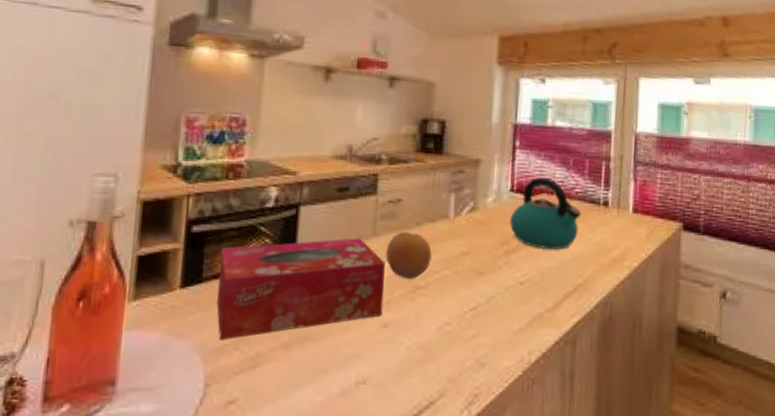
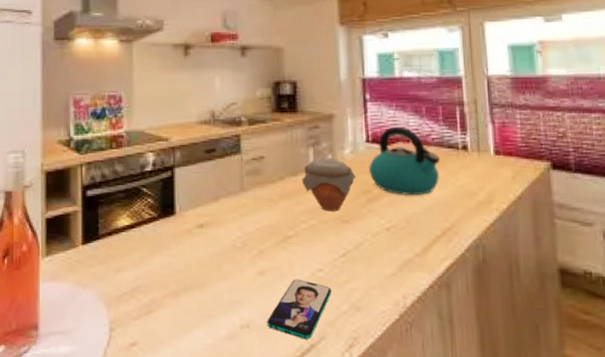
tissue box: present [217,238,385,341] -> none [113,194,258,290]
fruit: present [385,232,432,279] -> none [255,186,297,229]
smartphone: none [385,332,458,396] -> present [267,279,332,339]
jar: none [439,205,496,263] -> present [301,158,356,212]

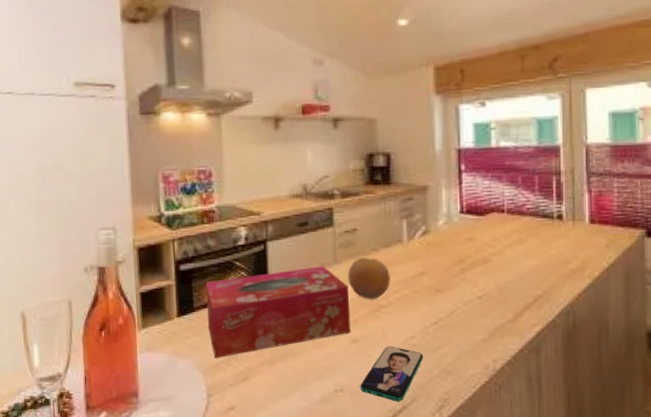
tissue box: none [113,194,258,290] -> present [206,266,351,359]
fruit: none [255,186,297,229] -> present [348,258,390,299]
jar: present [301,158,356,212] -> none [394,229,449,282]
kettle: present [369,126,441,196] -> none [463,196,535,265]

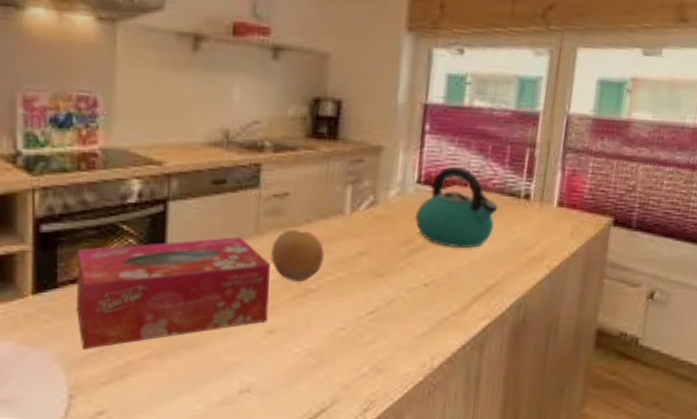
smartphone: present [360,346,424,401] -> none [272,338,353,404]
kettle: none [463,196,535,265] -> present [415,166,499,249]

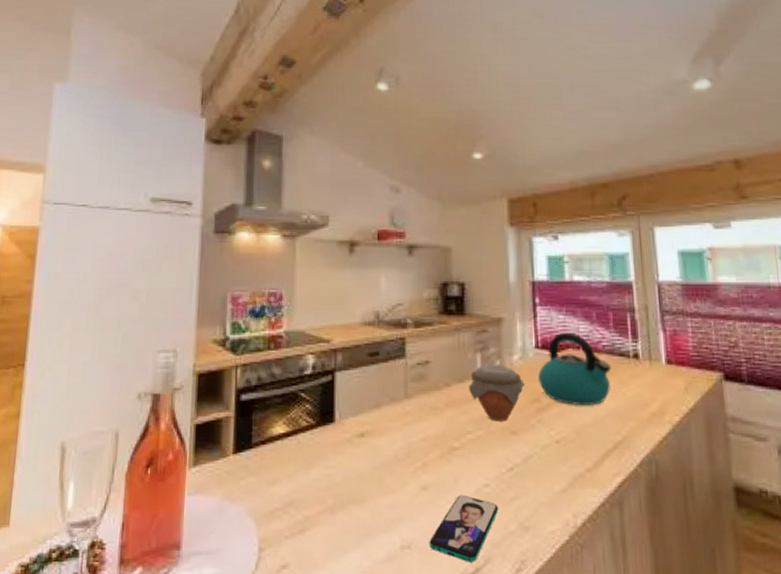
tissue box: present [77,237,270,350] -> none [266,401,421,505]
fruit: present [271,230,324,282] -> none [419,393,464,440]
smartphone: none [272,338,353,404] -> present [429,495,499,562]
jar: none [332,199,399,263] -> present [468,364,525,422]

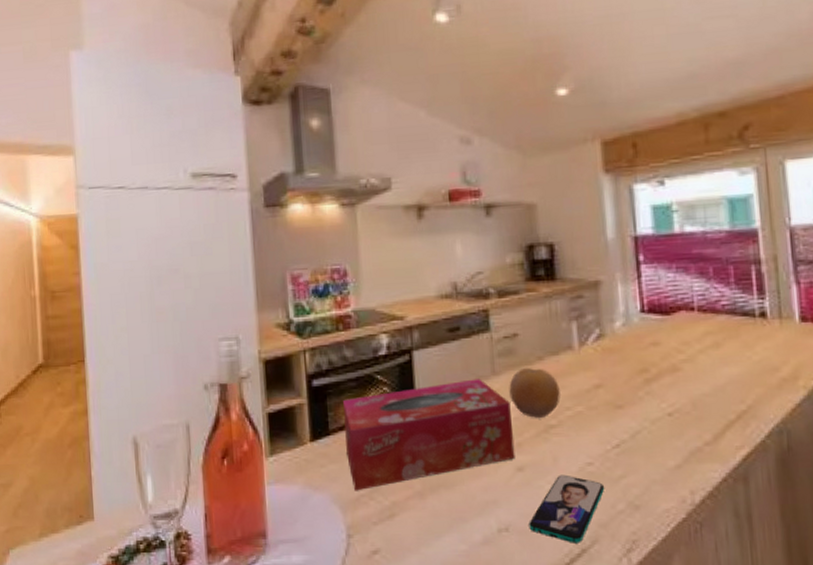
tissue box: none [266,401,421,505] -> present [343,379,515,491]
fruit: none [419,393,464,440] -> present [509,368,560,418]
jar: present [468,364,525,422] -> none [563,332,630,396]
kettle: present [538,332,612,406] -> none [645,291,733,374]

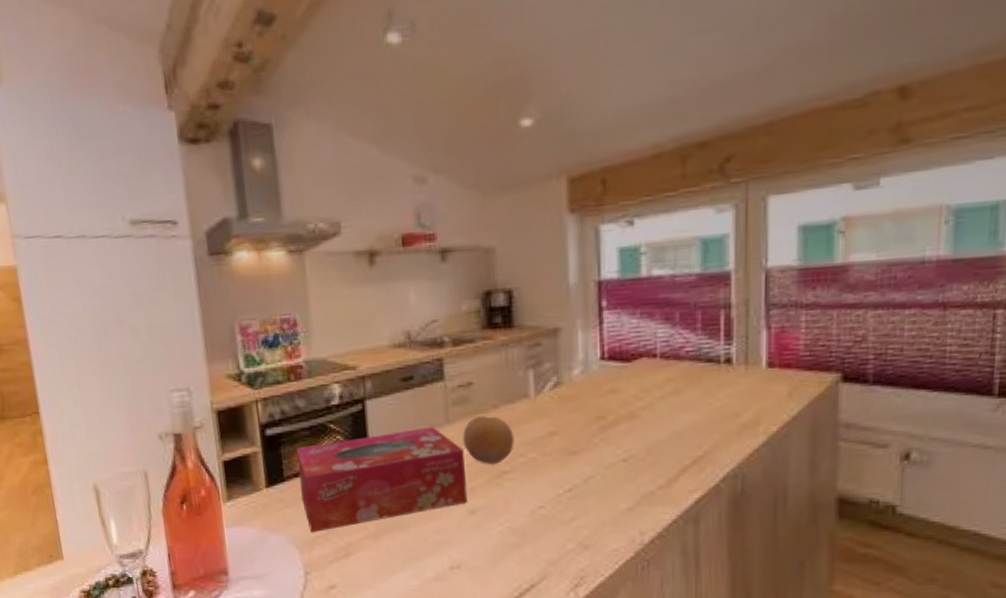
smartphone: present [529,474,605,543] -> none [480,517,556,579]

